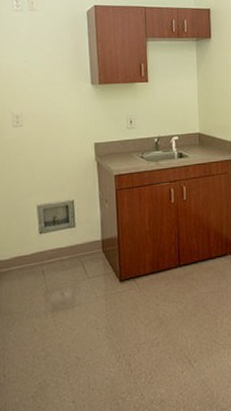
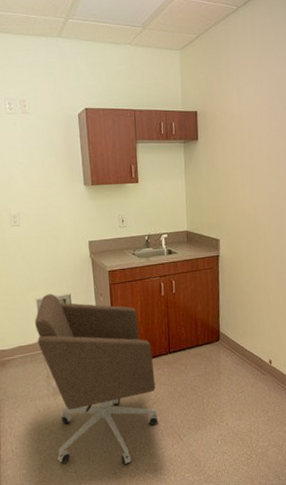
office chair: none [34,199,167,395] -> present [34,294,159,465]

